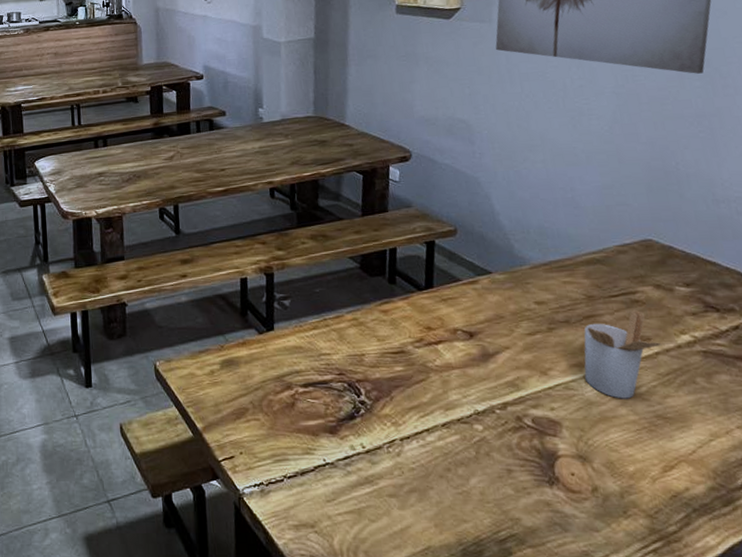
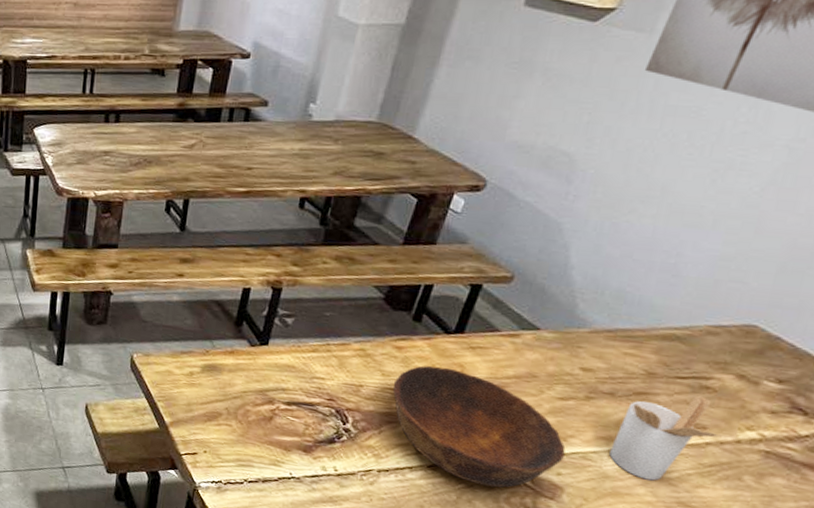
bowl: none [389,323,551,435] -> present [392,365,566,488]

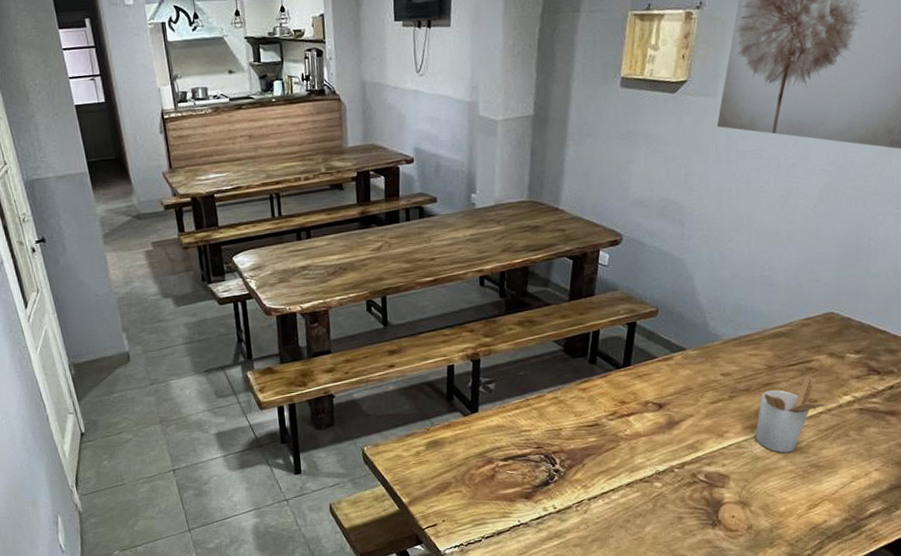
bowl: present [392,365,566,488] -> none [585,398,724,490]

